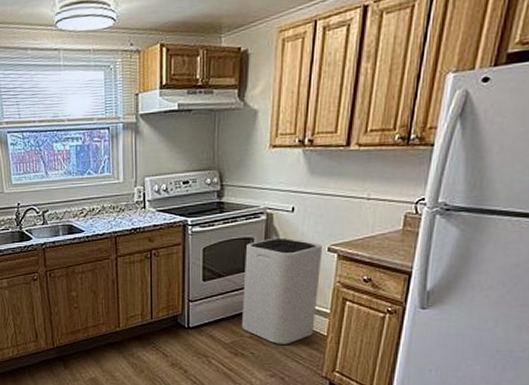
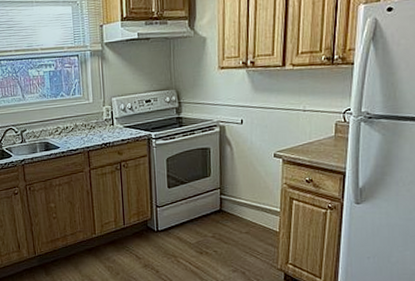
trash can: present [242,237,323,345] -> none [203,147,270,242]

